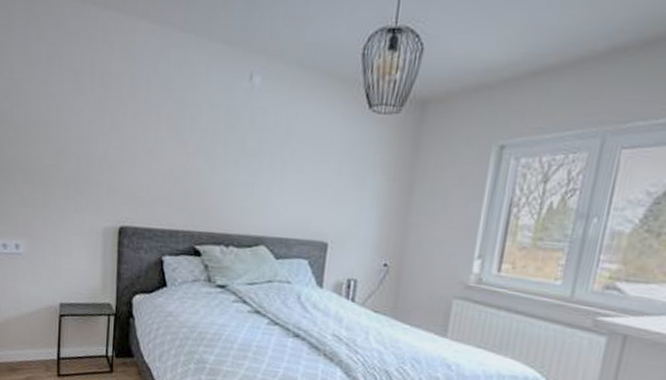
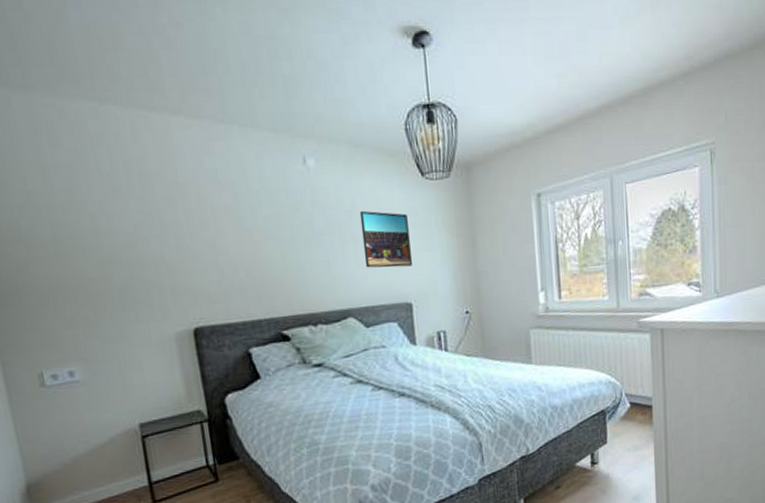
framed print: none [288,136,344,204] -> present [359,210,412,268]

